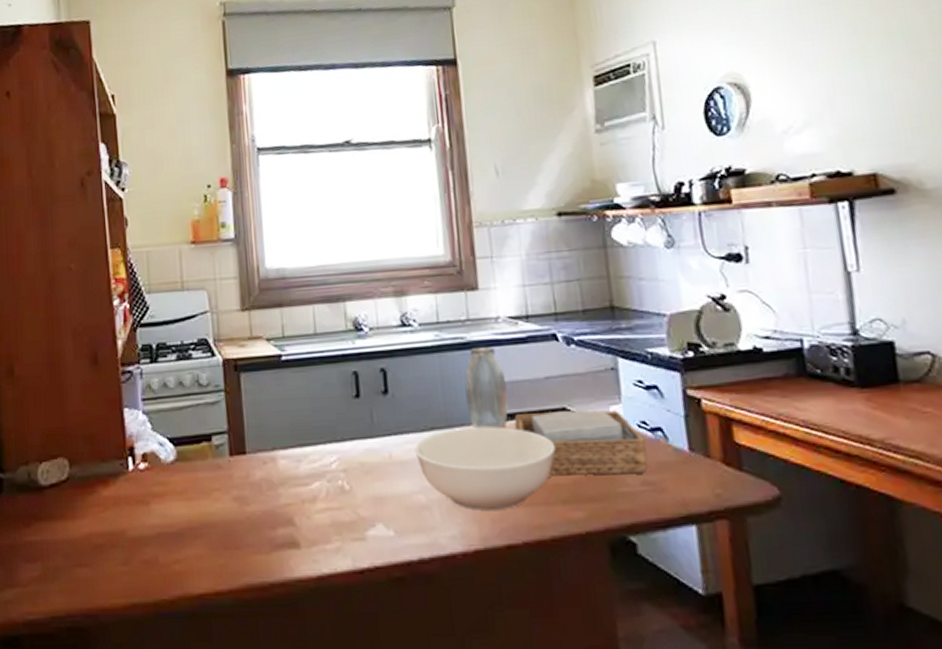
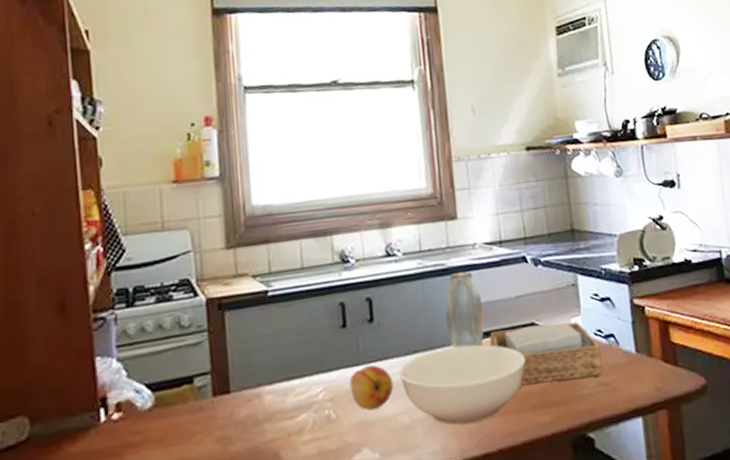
fruit: none [363,439,410,485] -> present [349,365,394,410]

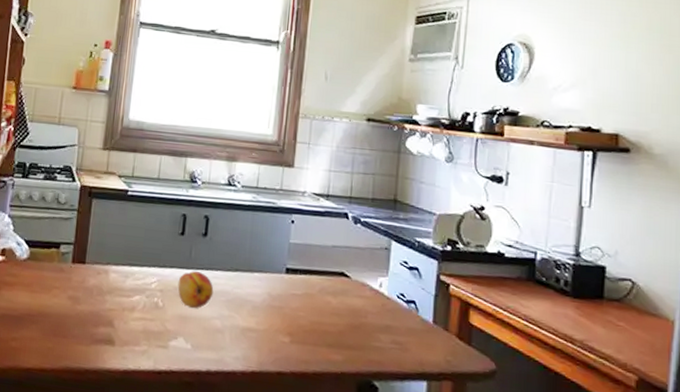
bowl: present [398,345,526,425] -> none [219,273,330,344]
vase: present [445,271,484,349] -> none [267,212,302,281]
napkin holder: present [489,321,603,387] -> none [301,270,401,335]

